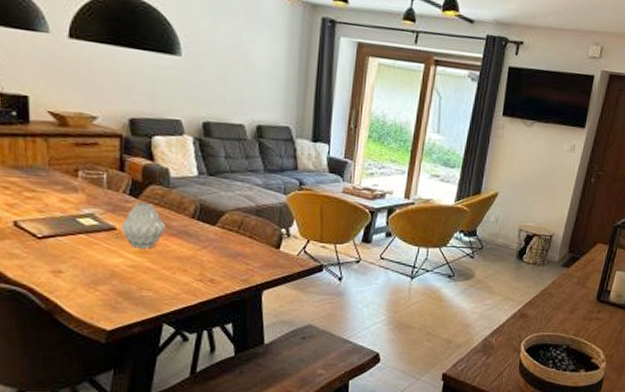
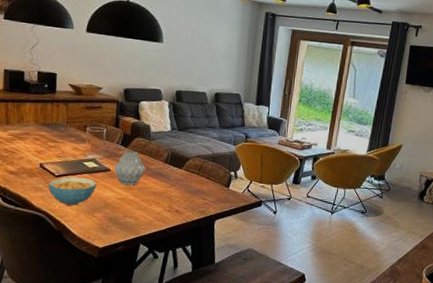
cereal bowl: none [27,238,99,277] -> present [47,176,97,206]

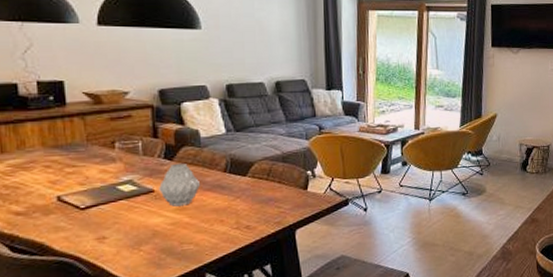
cereal bowl: present [47,176,97,206] -> none [71,204,139,243]

